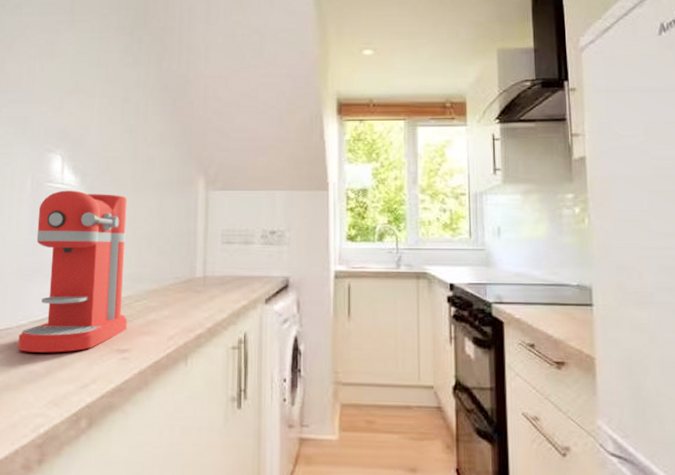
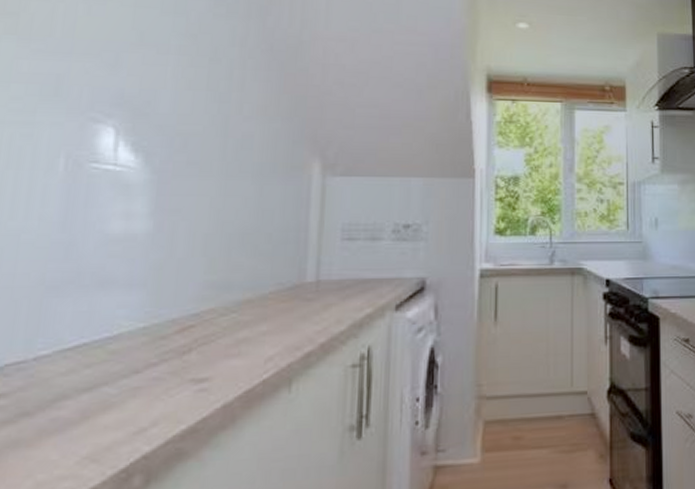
coffee maker: present [18,190,128,353] -> none [34,173,213,393]

